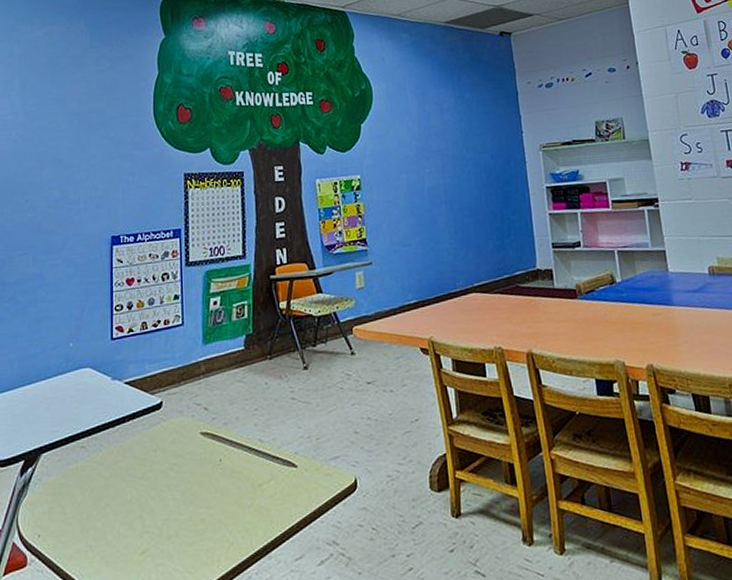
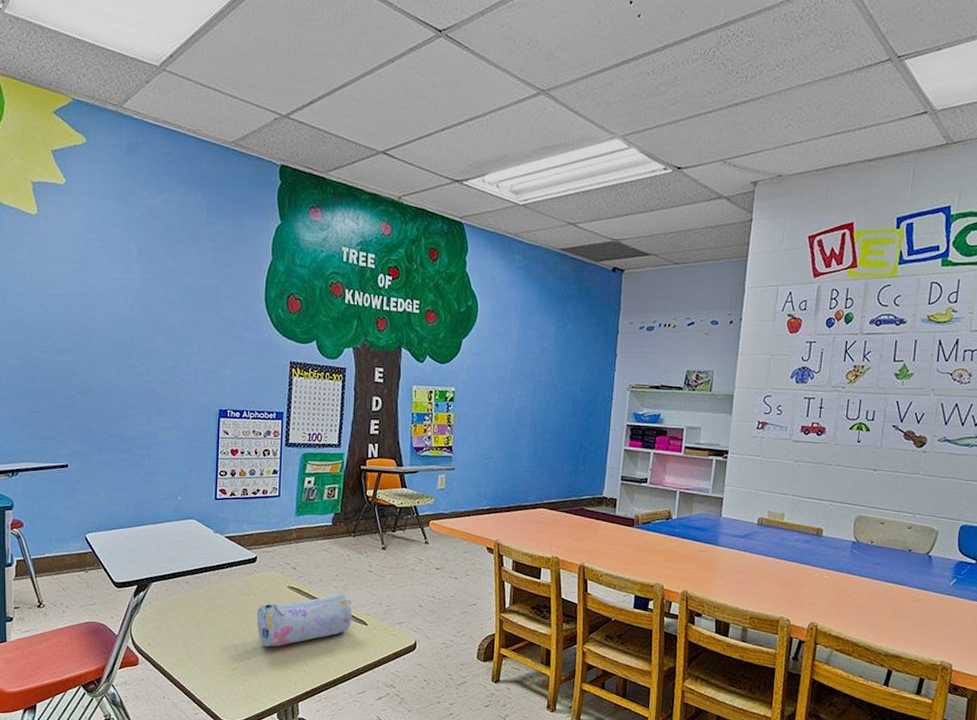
pencil case: none [167,432,278,515] -> present [257,594,352,647]

